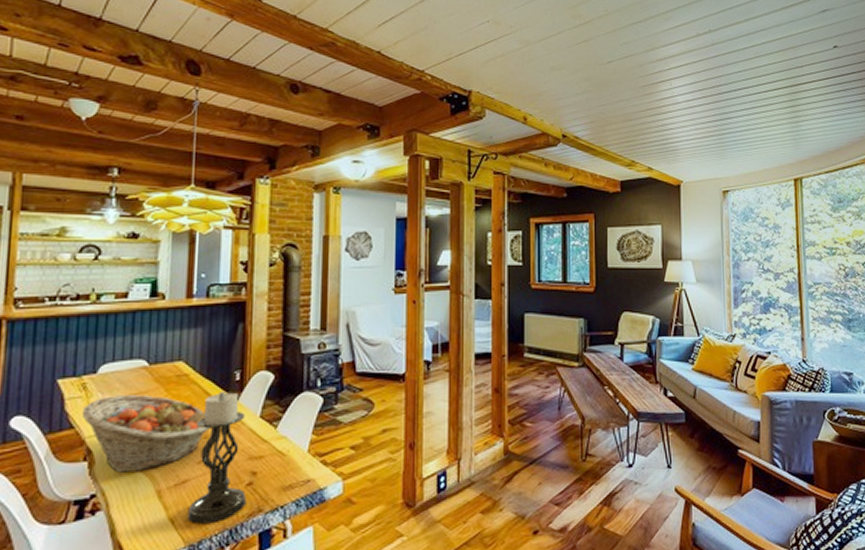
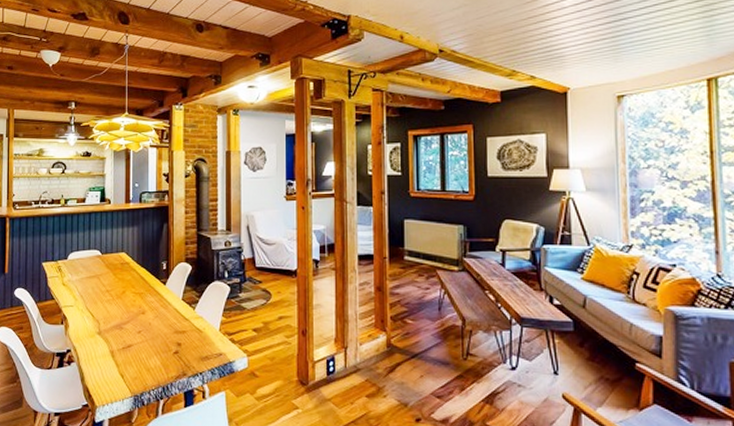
fruit basket: present [81,395,211,473] -> none [58,277,147,336]
candle holder: present [187,392,246,525] -> none [132,278,174,381]

